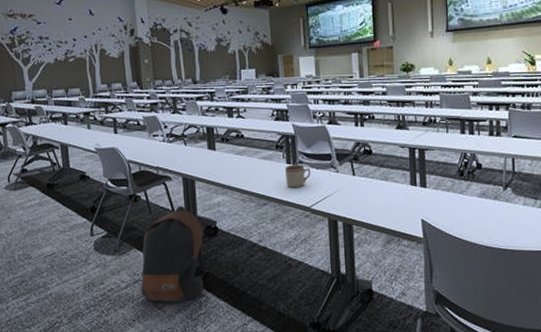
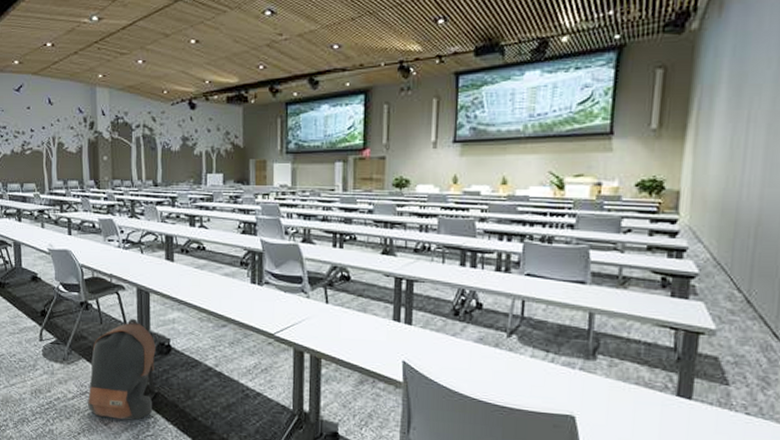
mug: present [285,164,311,188] -> none [249,285,278,312]

